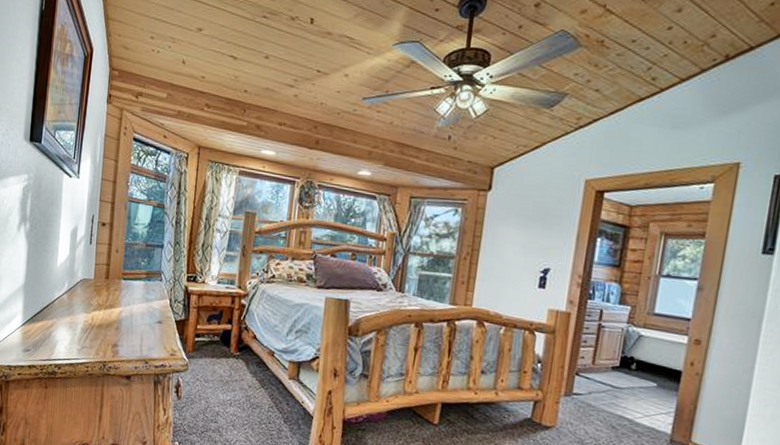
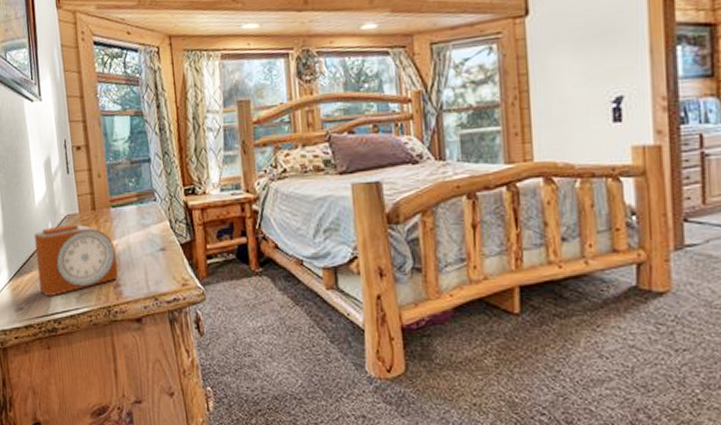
alarm clock: none [47,286,120,345] -> present [34,224,118,296]

